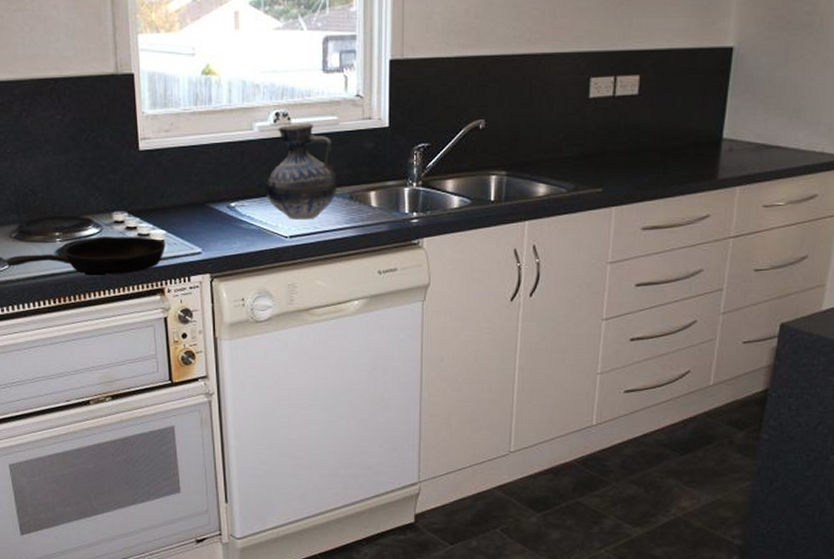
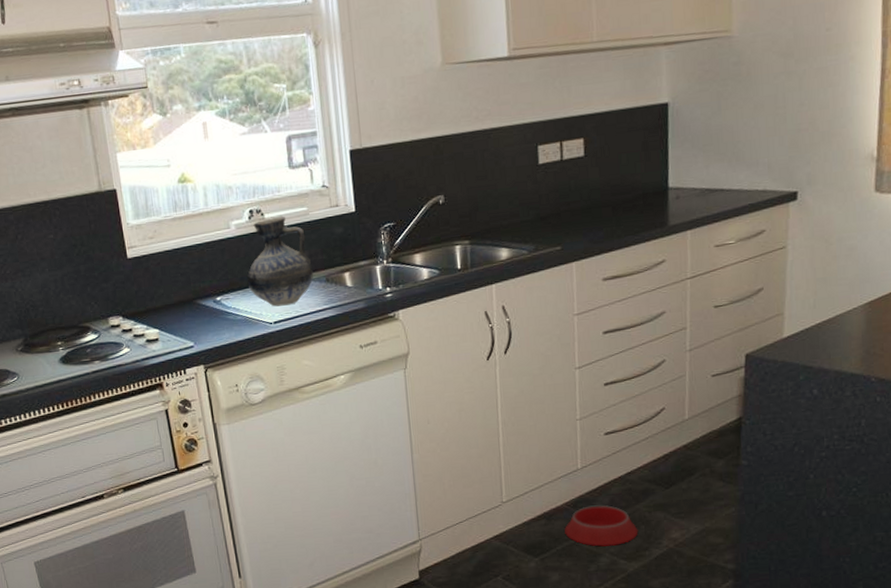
frying pan: present [6,237,166,275] -> none [14,337,160,378]
pet bowl: none [571,465,647,509] -> present [565,505,638,547]

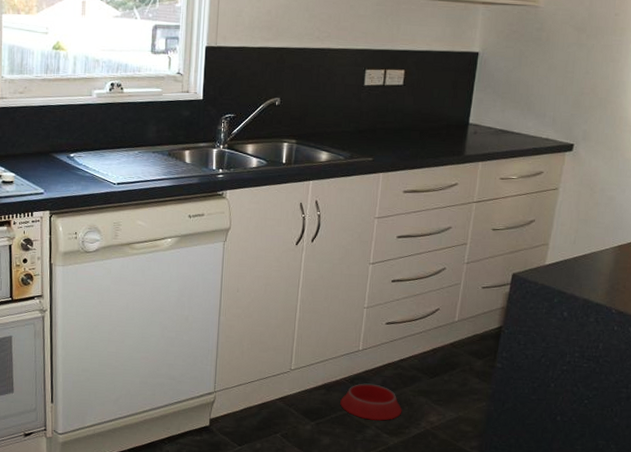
ceramic jug: present [246,216,314,307] -> none [99,92,159,171]

